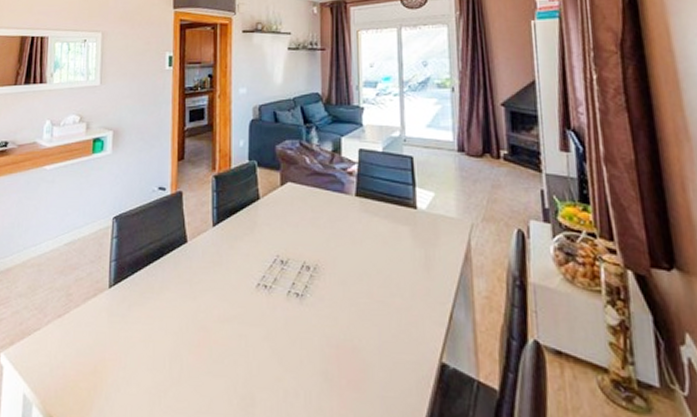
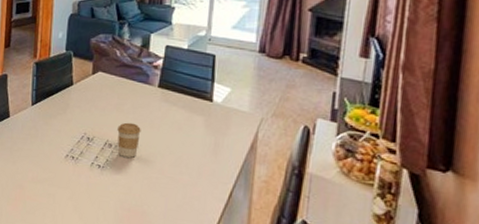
coffee cup: none [314,239,342,281] -> present [117,122,141,158]

